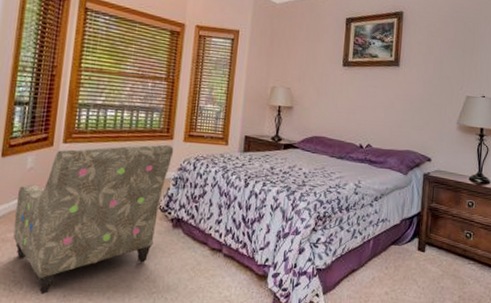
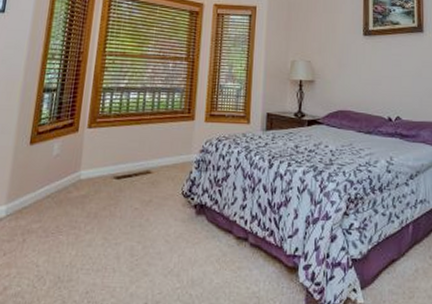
armchair: present [13,144,174,295] -> none [38,125,196,291]

